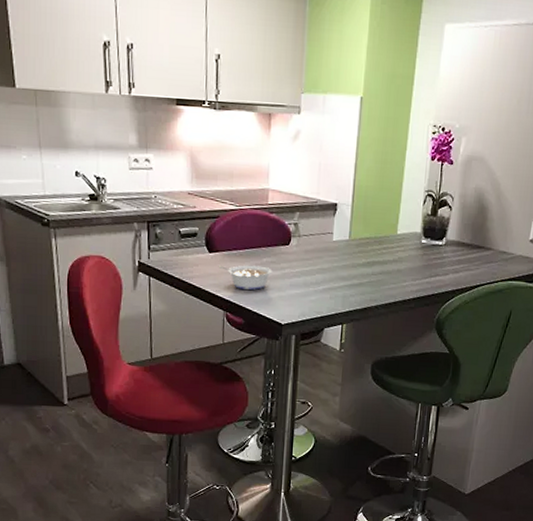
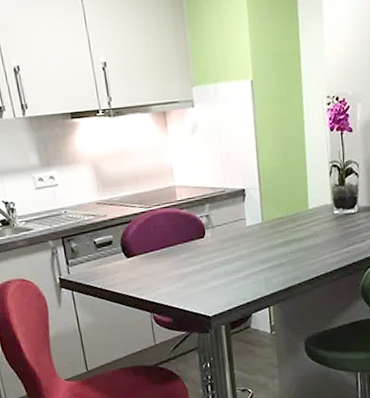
legume: present [218,265,273,291] -> none [138,262,192,289]

